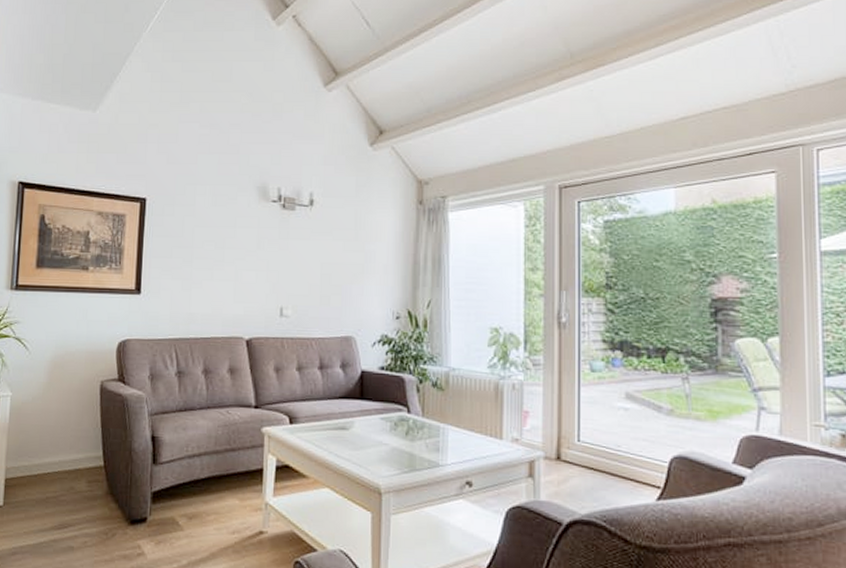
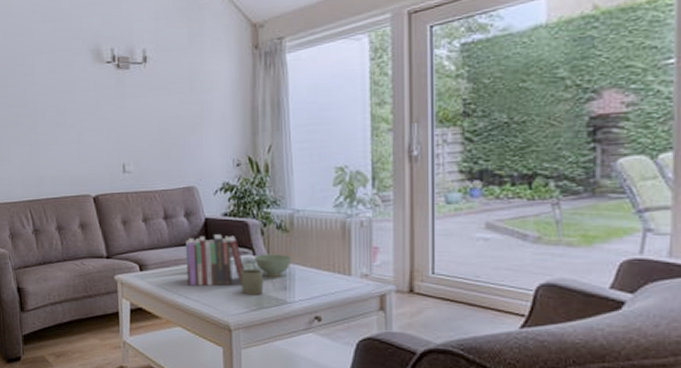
books: none [339,388,399,445] -> present [186,234,245,286]
mug: none [394,427,417,456] -> present [240,269,264,295]
bowl: none [409,412,446,437] -> present [254,254,292,277]

